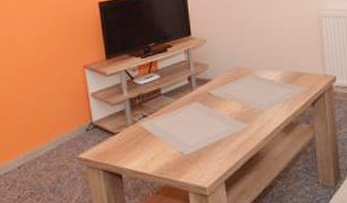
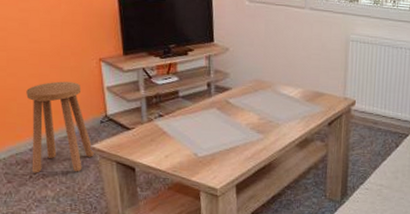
stool: none [15,92,81,193] -> present [26,81,94,173]

